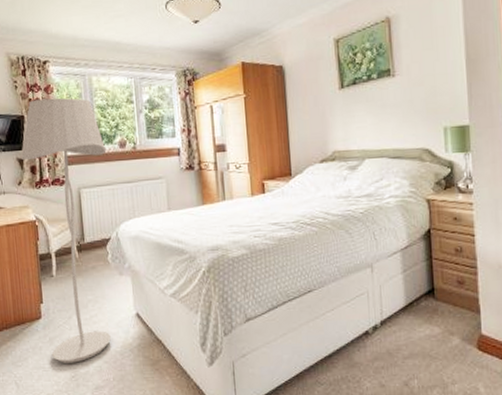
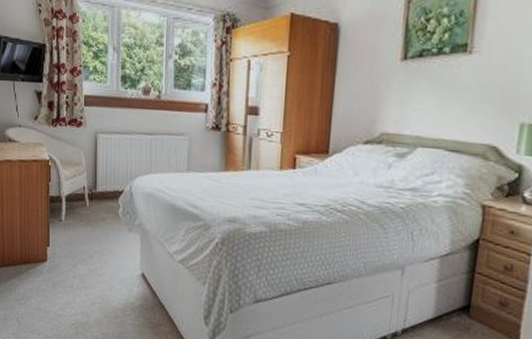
floor lamp: present [20,97,111,363] -> none [39,28,129,312]

